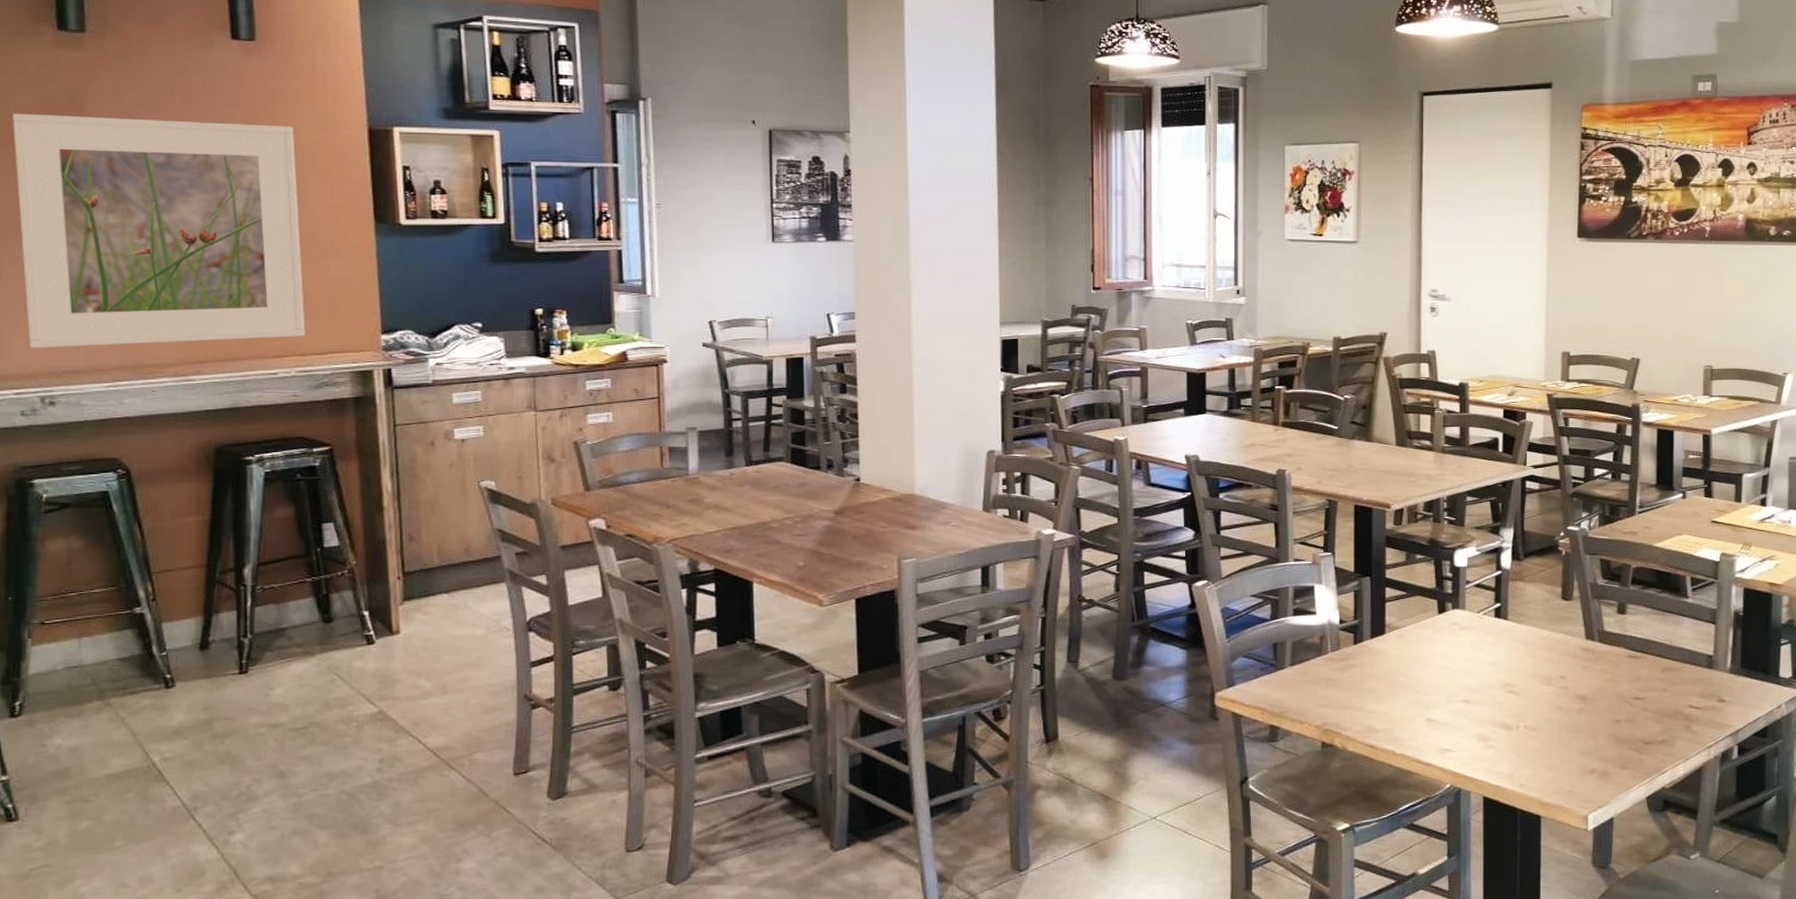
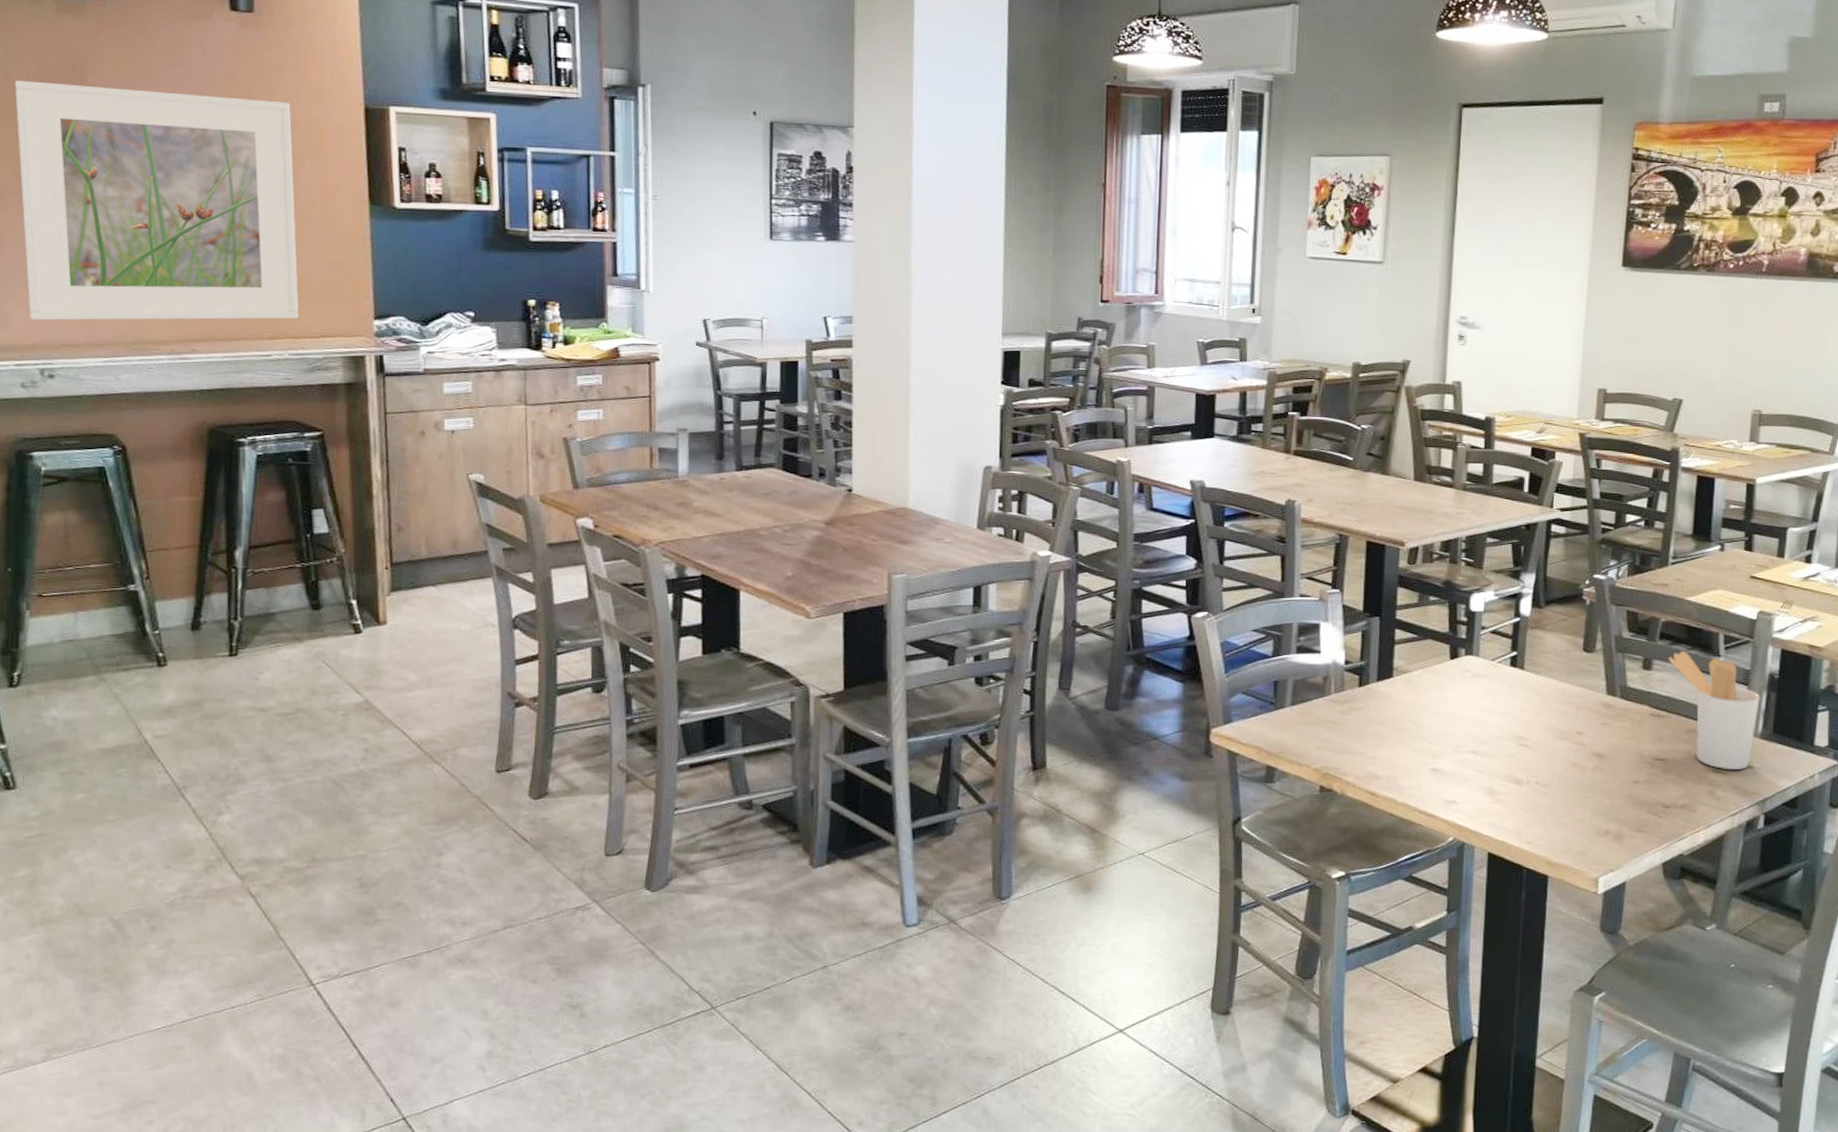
utensil holder: none [1640,594,1727,705] -> present [1668,651,1760,771]

